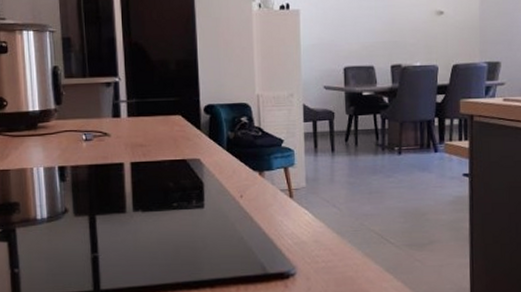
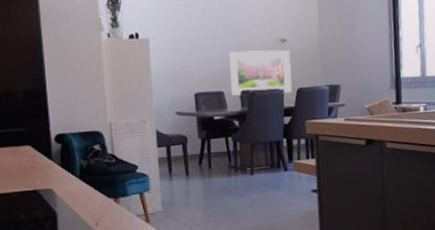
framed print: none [381,23,448,71] -> present [229,50,293,96]

